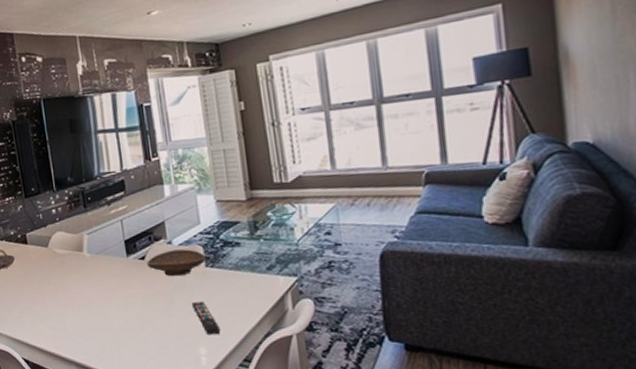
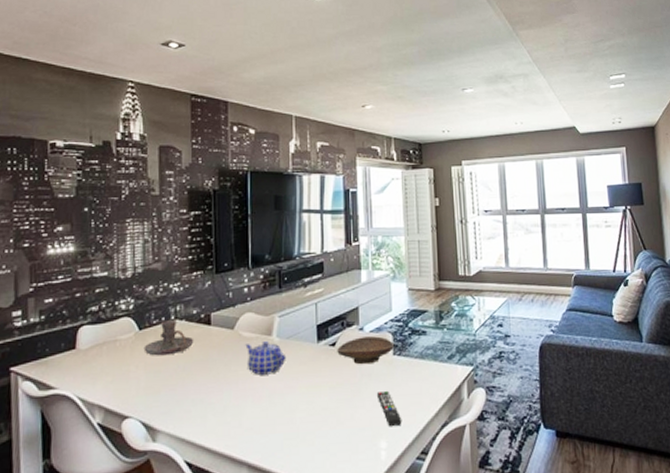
teapot: none [60,256,99,287] -> present [245,340,286,375]

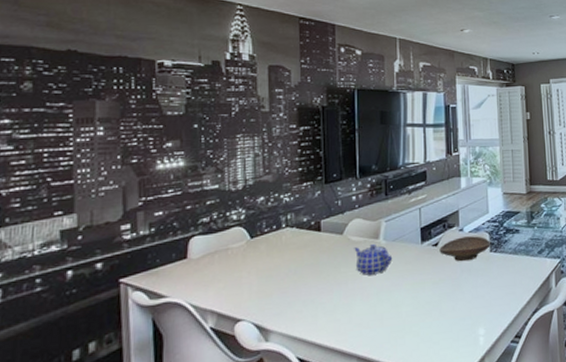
candle holder: present [143,320,194,356] -> none [255,228,305,262]
remote control: present [376,390,402,426] -> none [475,283,498,315]

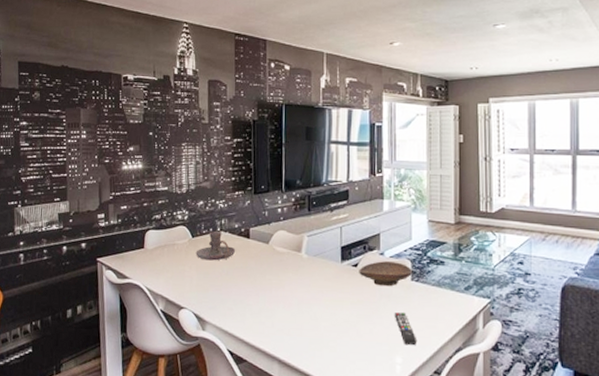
candle holder: none [255,228,305,262] -> present [195,231,236,261]
teapot: present [354,243,393,275] -> none [278,256,313,286]
remote control: none [475,283,498,315] -> present [394,312,417,345]

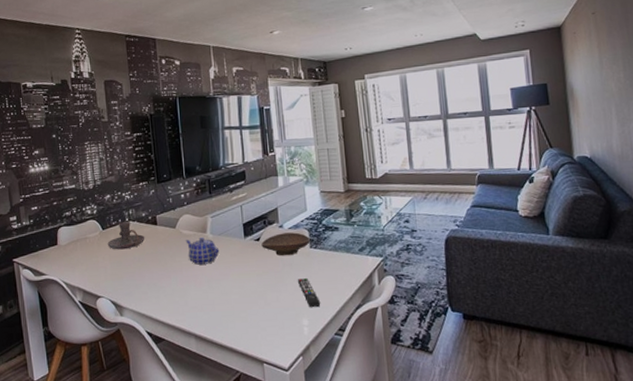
teapot: none [278,256,313,286] -> present [186,237,220,265]

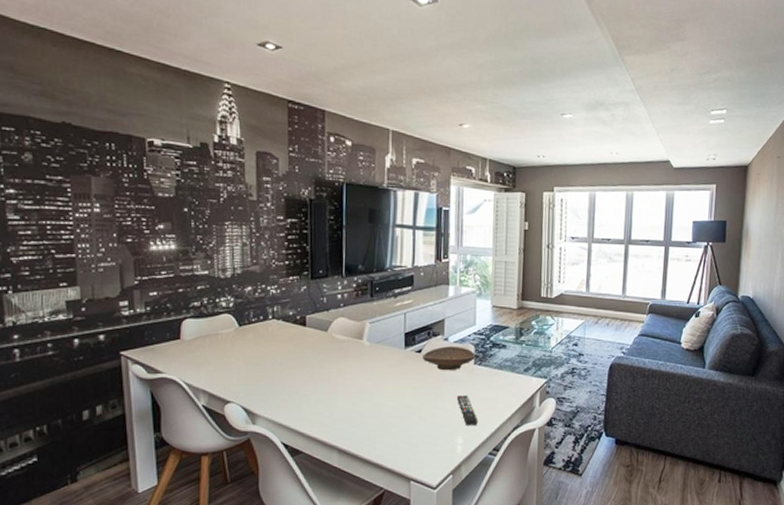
candle holder: present [107,222,145,250] -> none [243,319,291,351]
teapot: present [186,237,220,265] -> none [338,343,376,374]

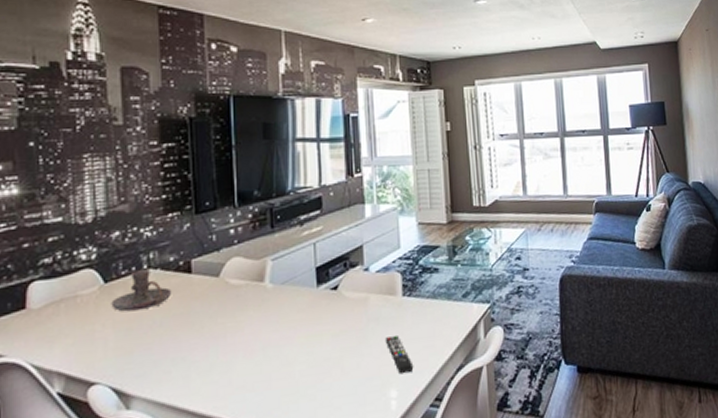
candle holder: none [243,319,291,351] -> present [111,270,172,312]
decorative bowl: present [422,346,476,371] -> none [340,276,404,308]

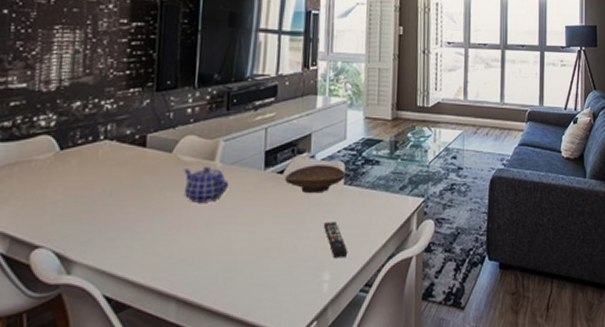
candle holder: present [111,270,172,312] -> none [64,141,126,179]
teapot: none [233,287,282,327] -> present [184,165,229,203]
decorative bowl: none [340,276,404,308] -> present [285,165,347,194]

